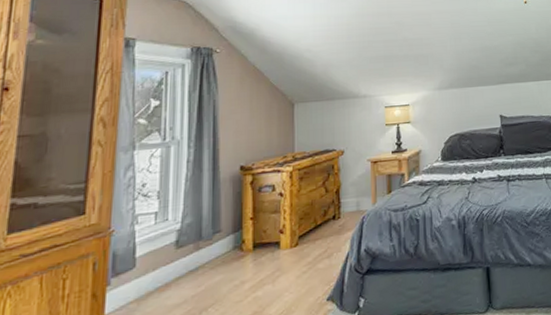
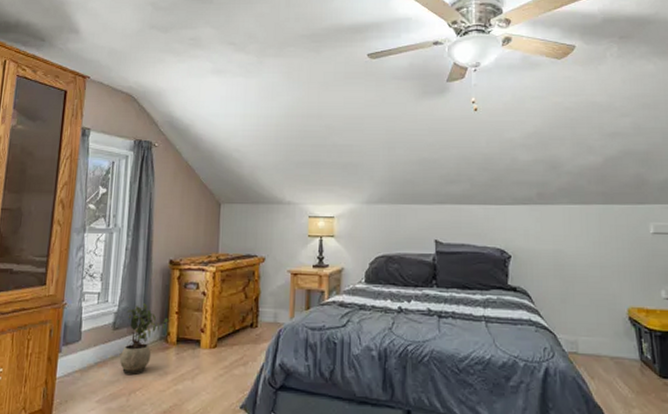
potted plant: none [187,215,242,294] -> present [120,303,169,376]

